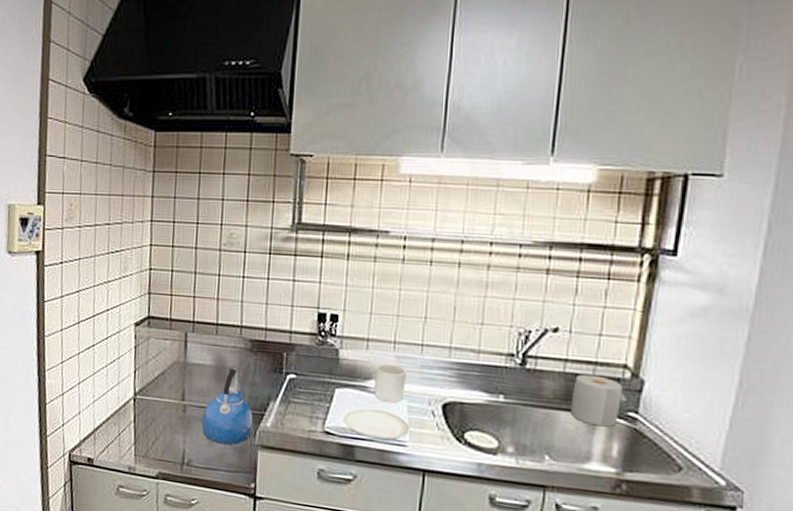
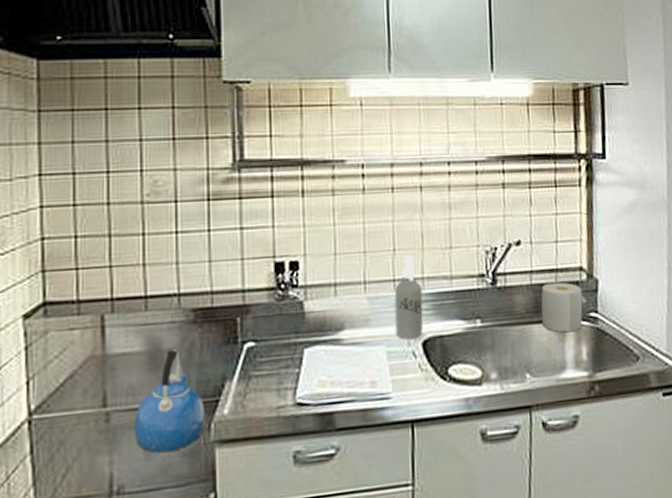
plate: present [343,408,410,440] -> none [317,362,392,399]
mug: present [374,363,408,404] -> none [347,308,382,354]
spray bottle: none [418,324,448,401] -> present [394,255,423,341]

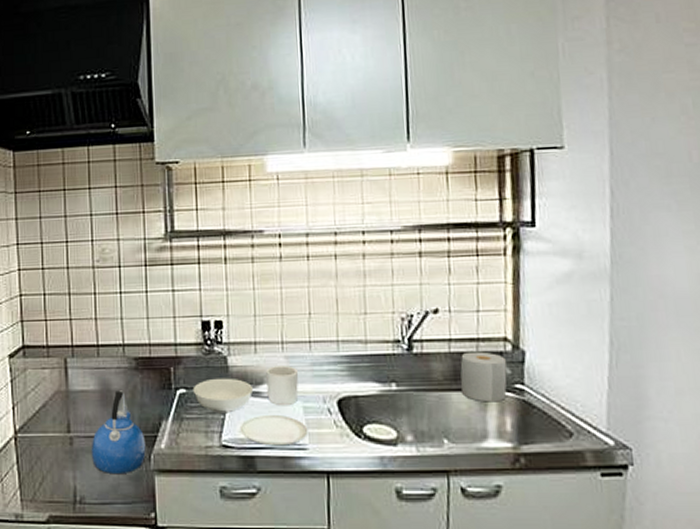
bowl: none [263,325,333,367] -> present [192,378,254,414]
plate: none [317,362,392,399] -> present [239,414,308,446]
mug: none [347,308,382,354] -> present [266,366,299,406]
spray bottle: present [394,255,423,341] -> none [310,319,338,398]

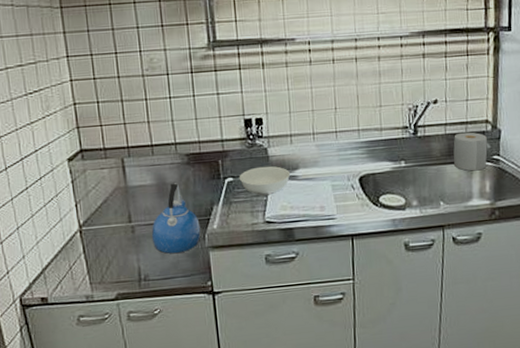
plate: present [239,414,308,446] -> none [280,193,336,219]
mug: present [266,366,299,406] -> none [300,152,328,186]

